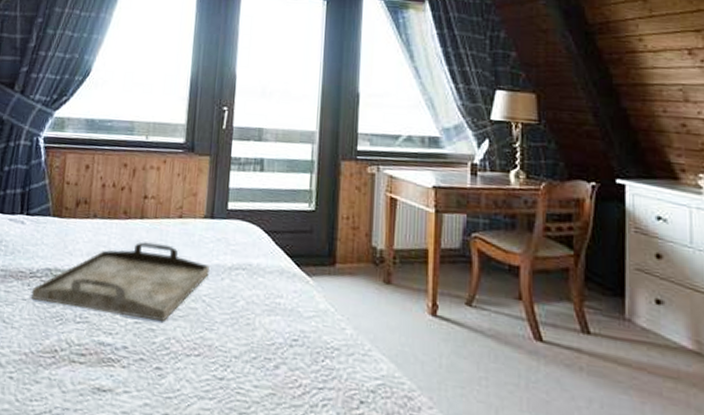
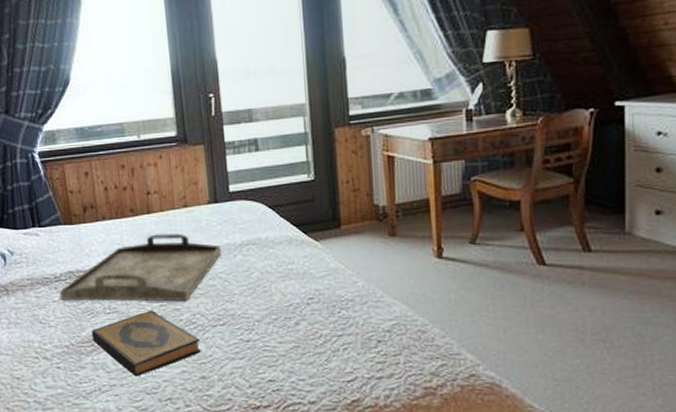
hardback book: none [55,325,171,403] -> present [91,310,202,377]

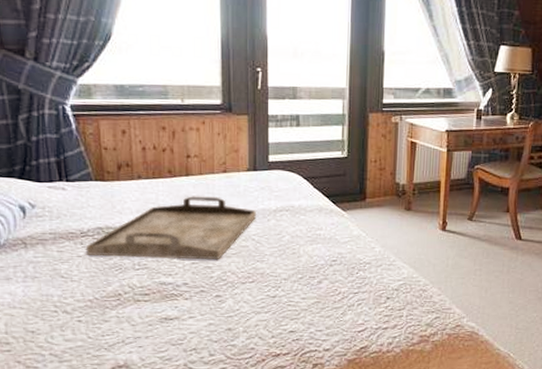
hardback book: present [91,310,202,377] -> none [118,267,229,329]

